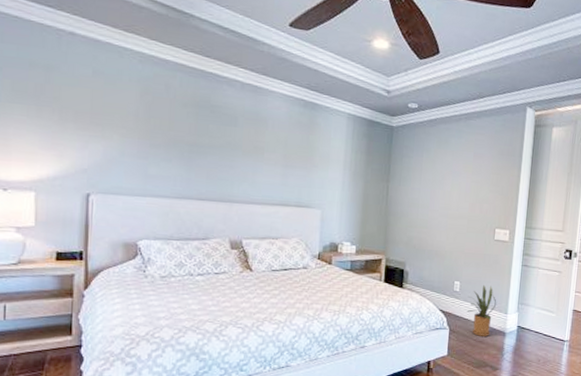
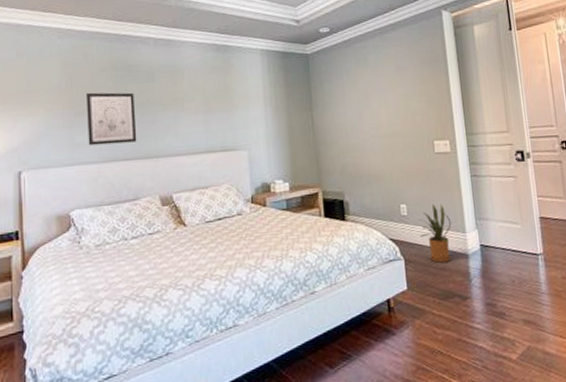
wall art: none [162,125,214,184] -> present [85,92,137,146]

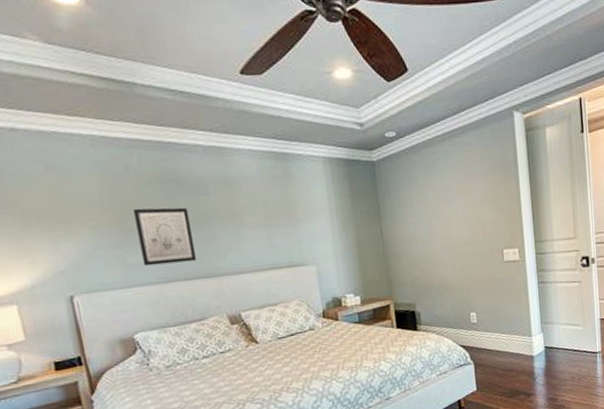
house plant: present [419,203,452,263] -> none [488,310,519,365]

